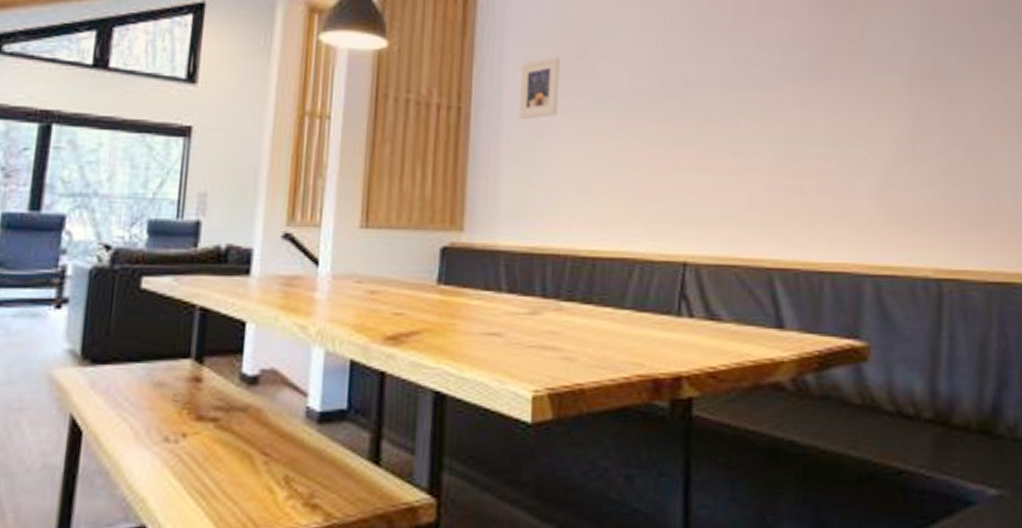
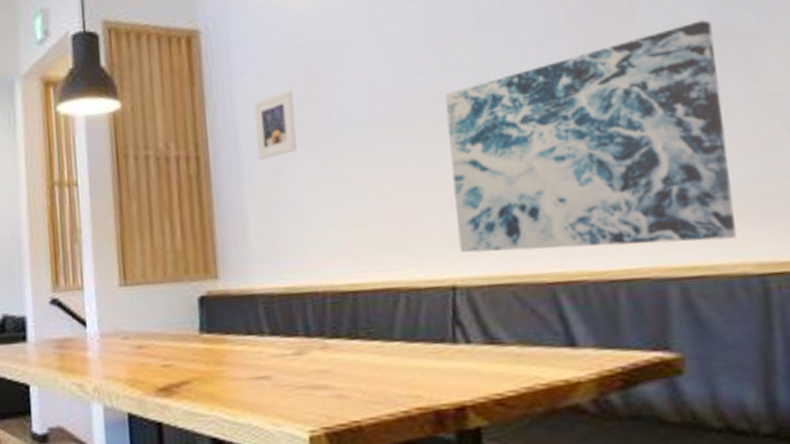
wall art: none [694,53,924,246] -> present [445,20,737,253]

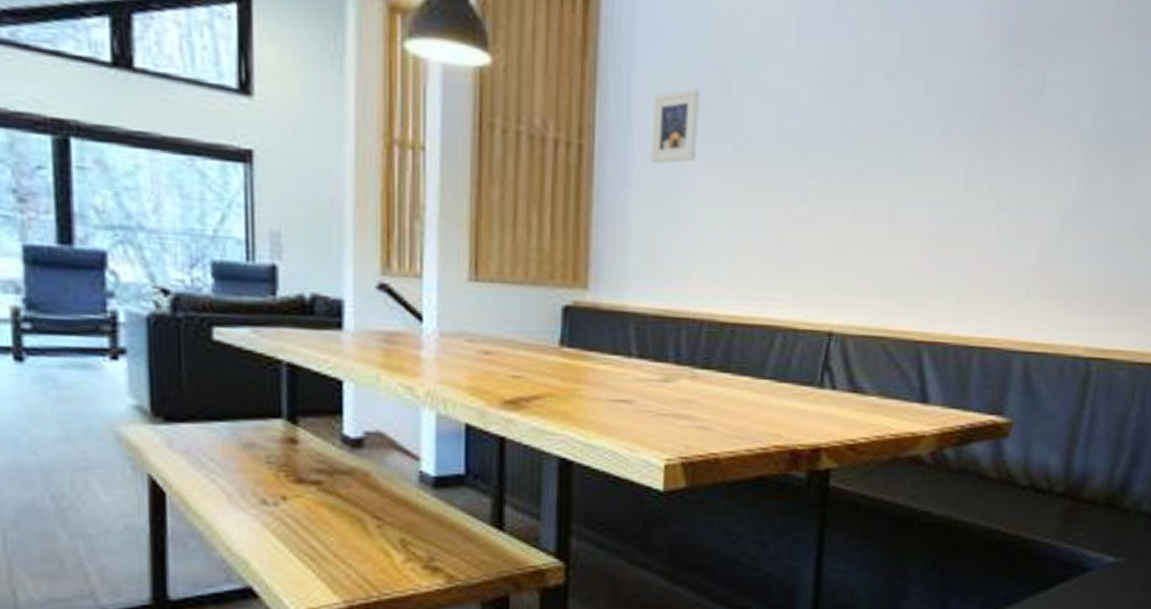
wall art: present [445,20,737,253] -> none [842,111,1105,324]

